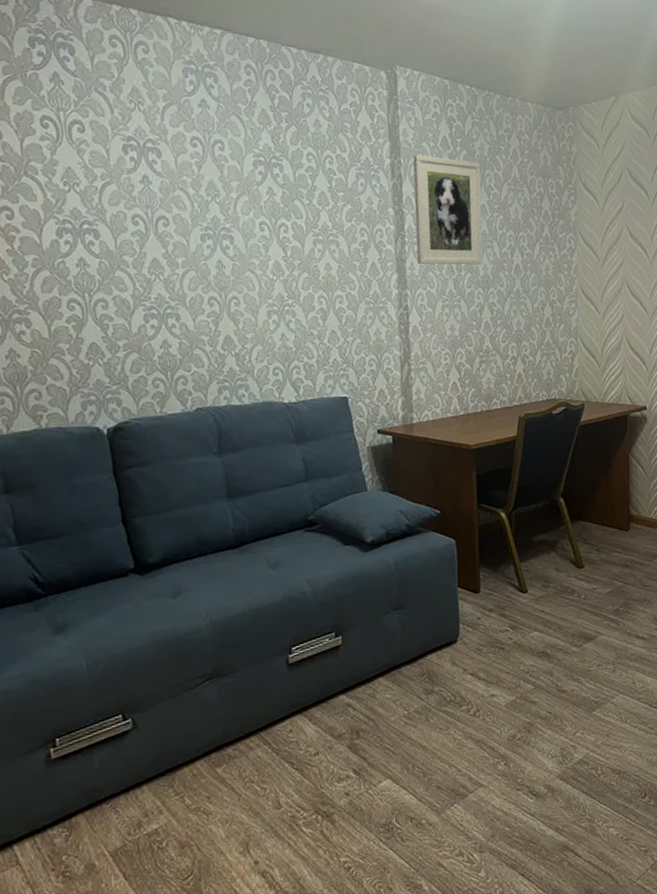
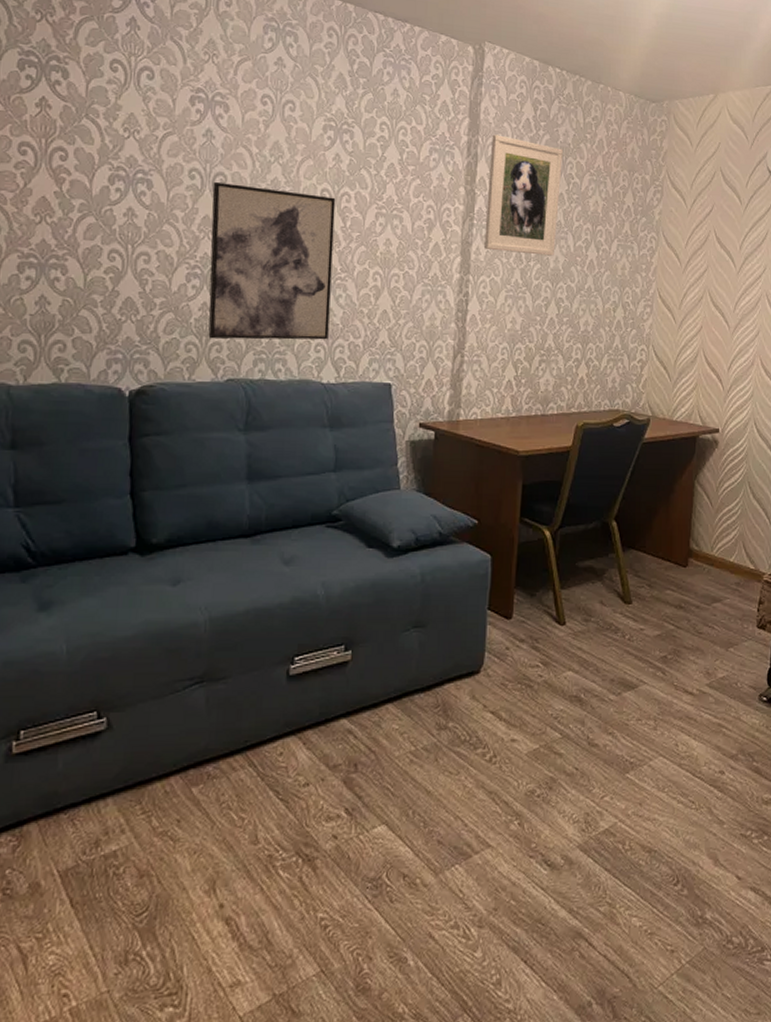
wall art: none [156,226,284,374] -> present [208,182,336,340]

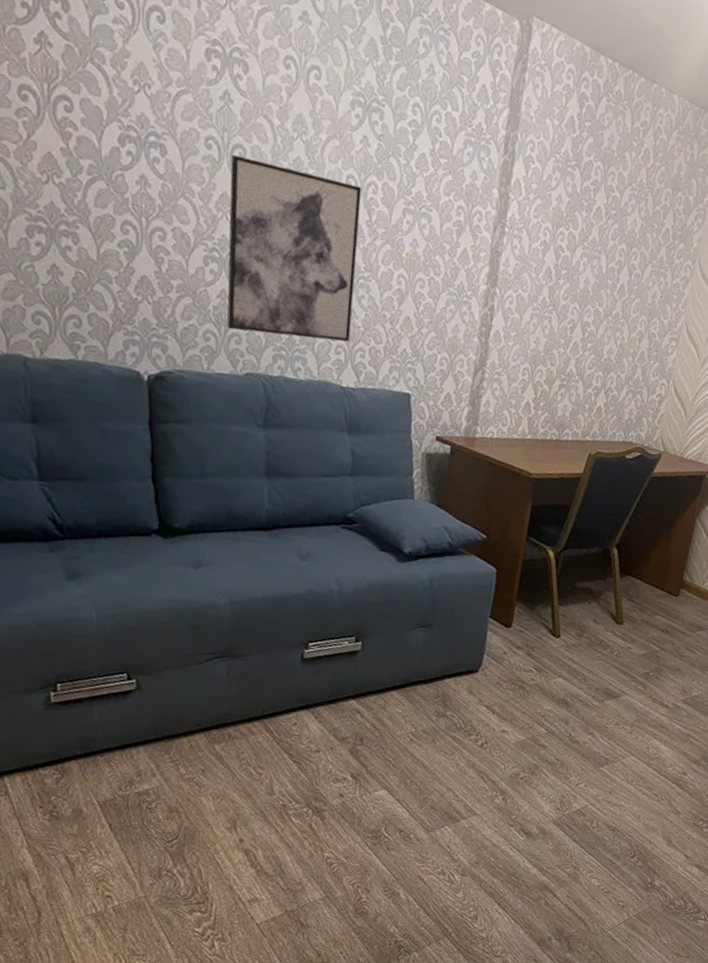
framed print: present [484,134,563,256] -> none [514,131,606,276]

